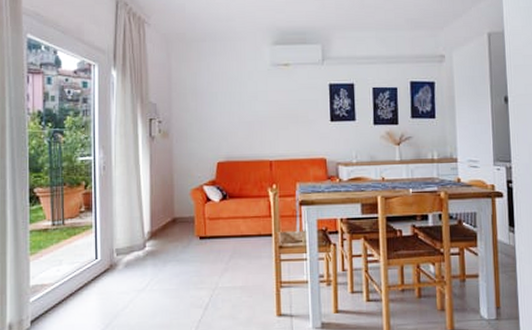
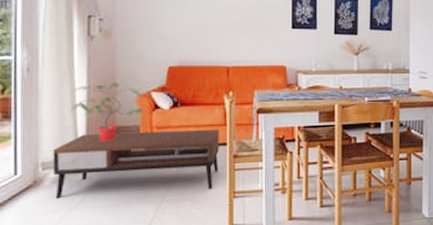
coffee table: none [124,221,266,282] -> present [52,130,219,200]
potted plant: none [137,178,200,231] -> present [70,83,147,142]

